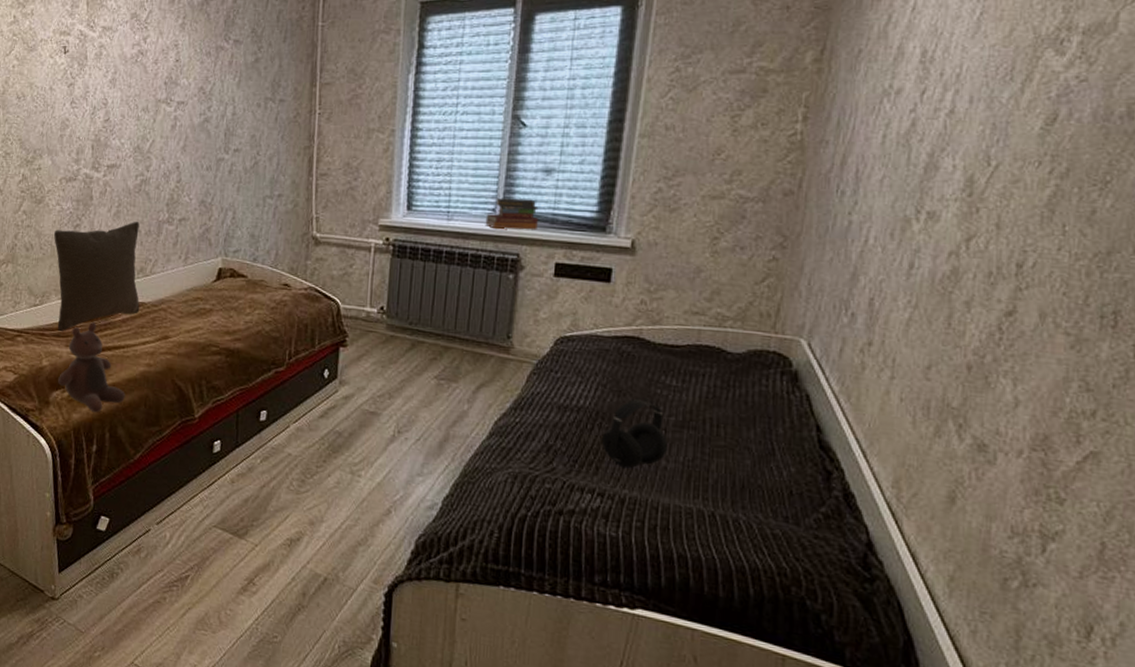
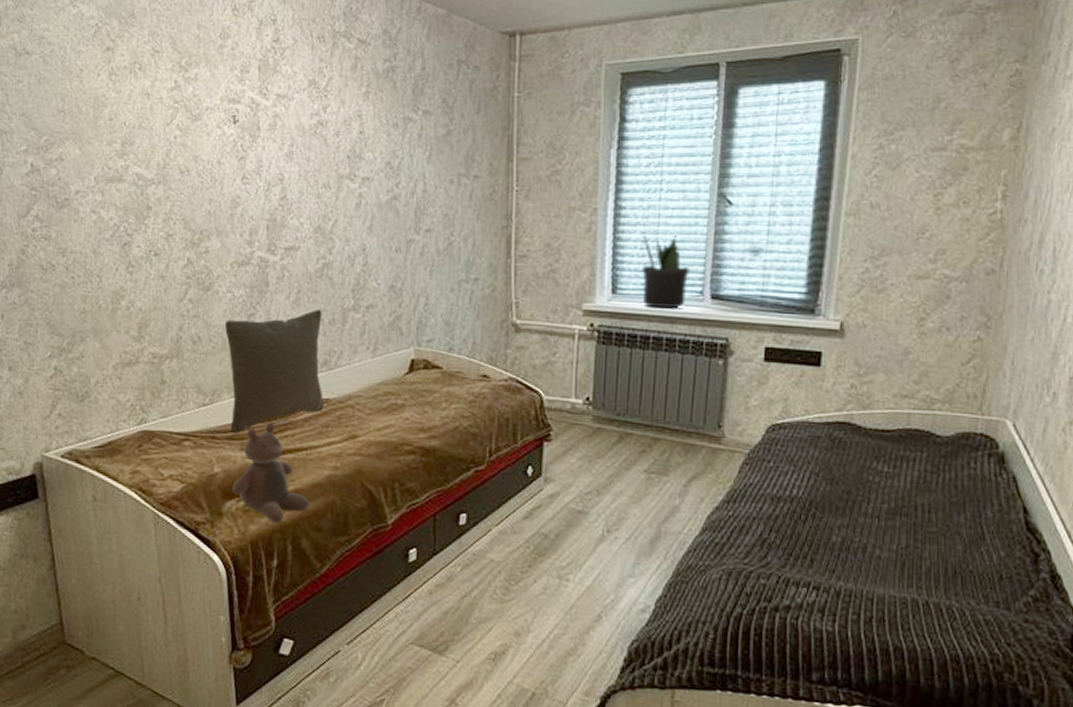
planter: none [436,152,483,225] -> present [642,232,690,309]
books: present [485,197,539,230] -> none [693,279,747,314]
headphones: present [601,397,668,468] -> none [815,484,881,559]

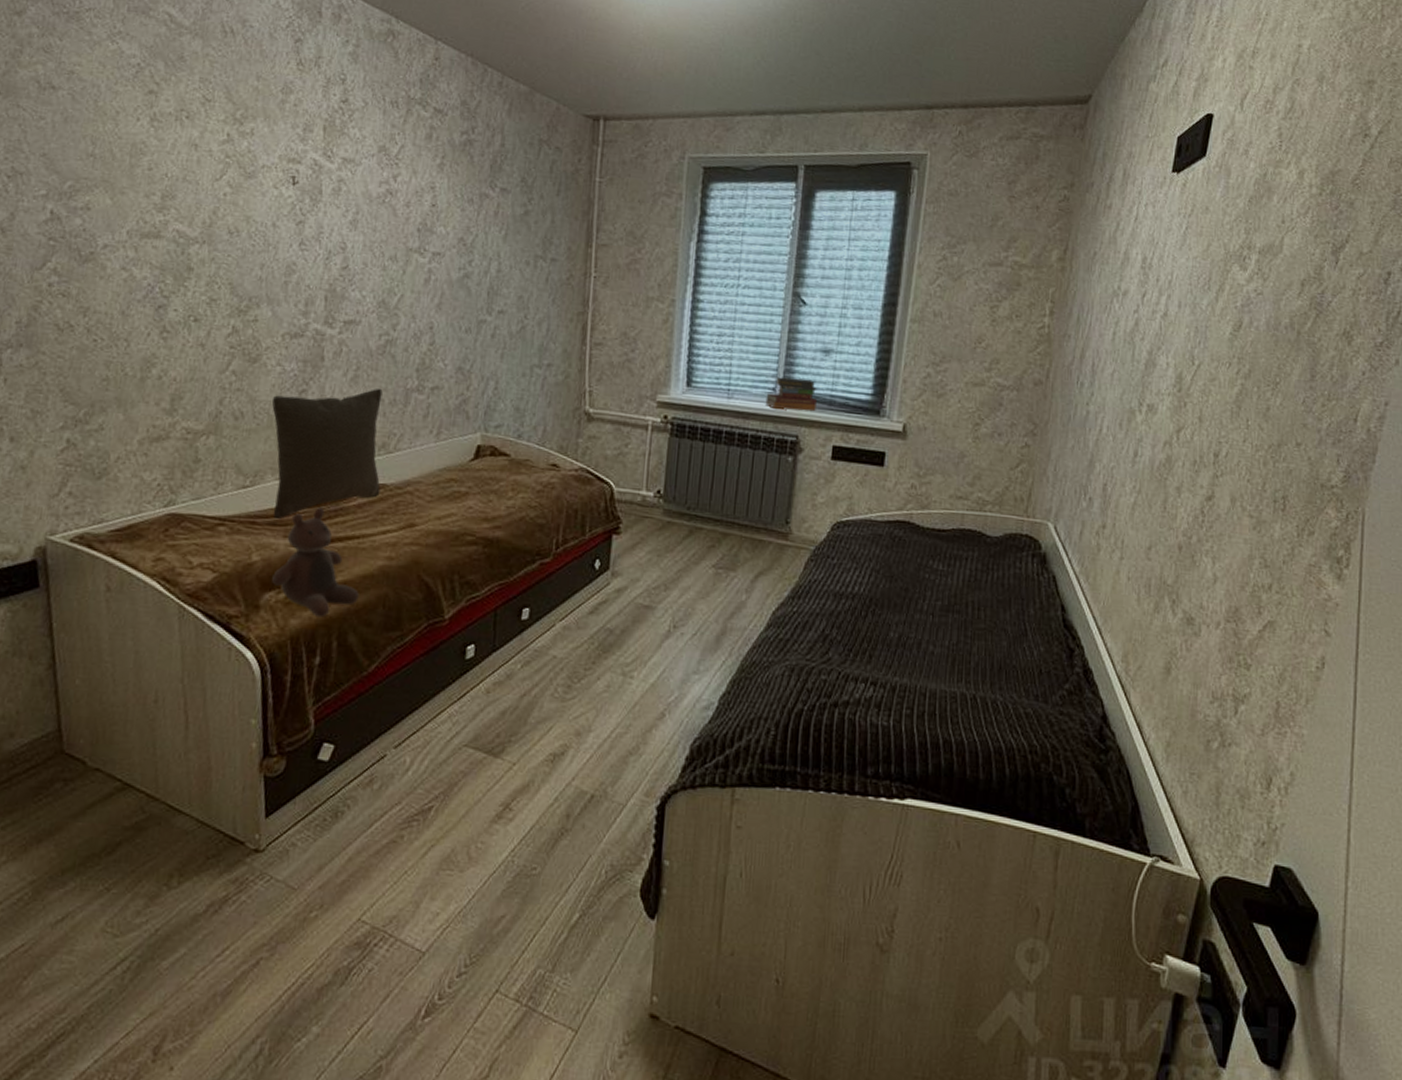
planter: present [642,232,690,309] -> none [717,326,764,405]
books: none [693,279,747,314] -> present [765,376,817,412]

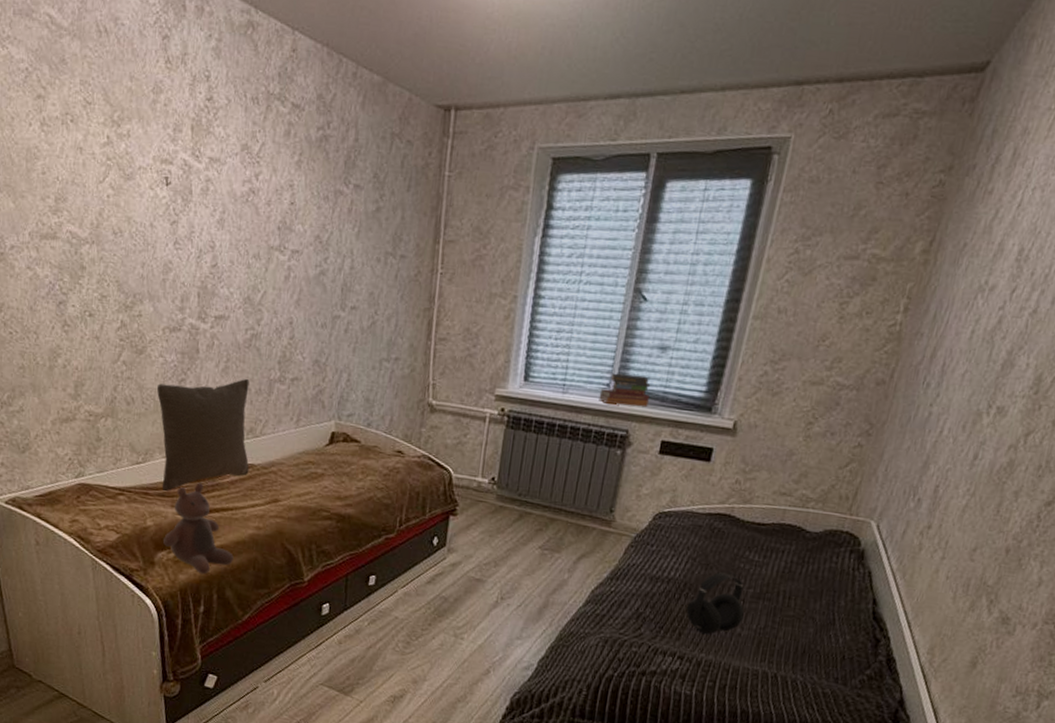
headphones: none [874,582,935,654] -> present [686,570,745,634]

